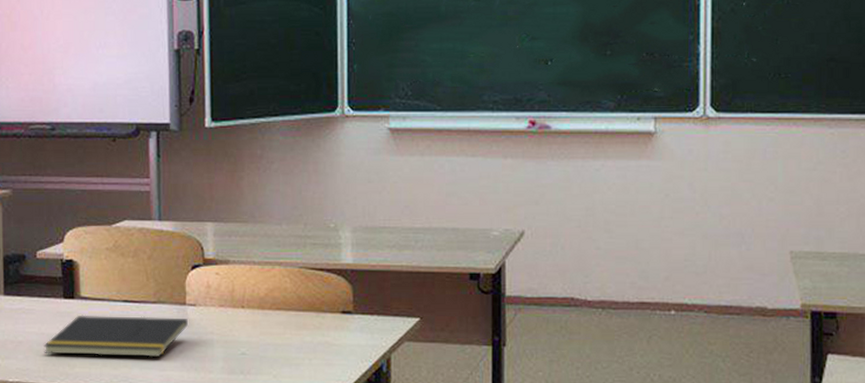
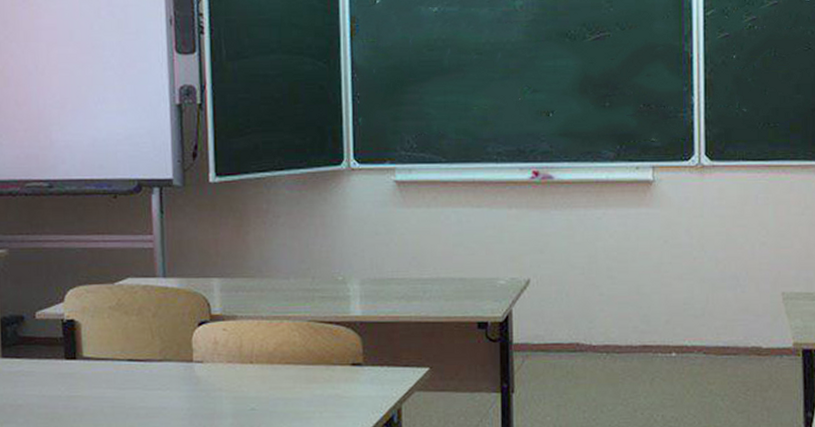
notepad: present [44,315,188,358] -> none [45,375,195,417]

